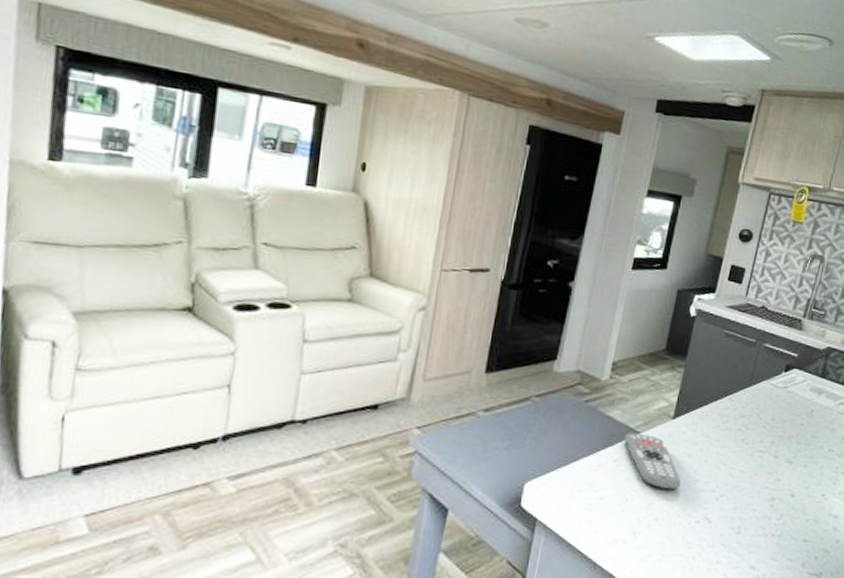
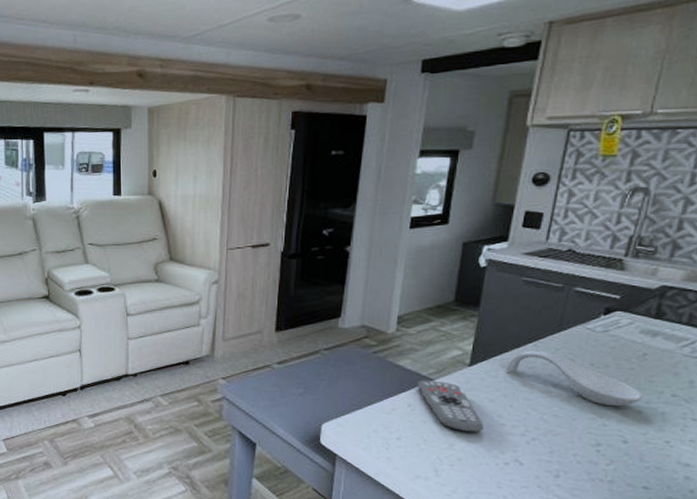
spoon rest: none [703,404,808,461] -> present [505,350,643,407]

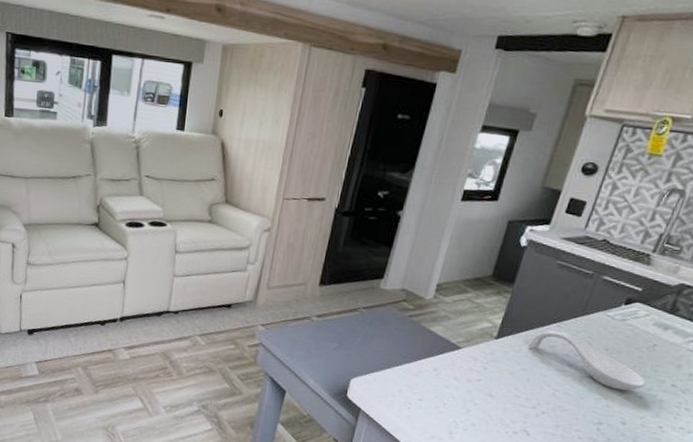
remote control: present [417,380,484,433] -> none [445,347,501,402]

